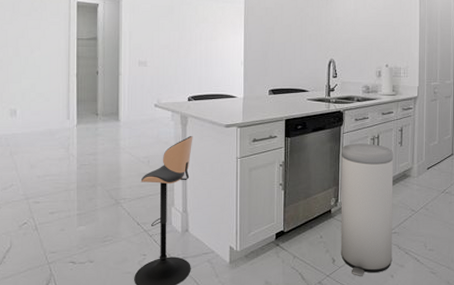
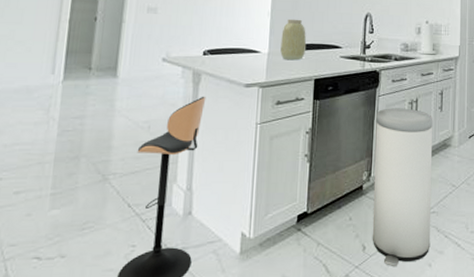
vase: none [254,67,277,104] -> present [280,19,307,61]

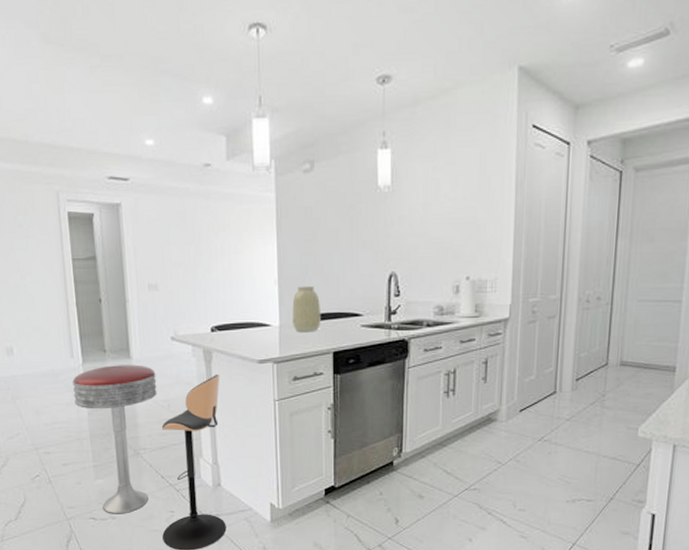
bar stool: none [45,83,141,252] -> present [72,365,157,514]
pedal bin: present [372,108,433,267] -> none [405,380,475,540]

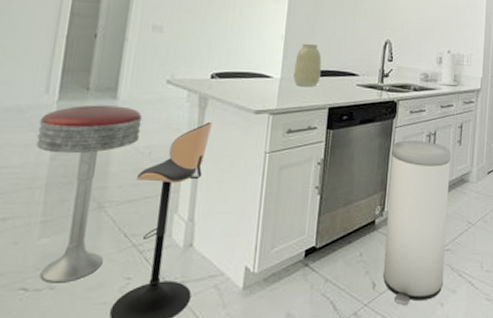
pedal bin: none [405,380,475,540] -> present [382,140,452,306]

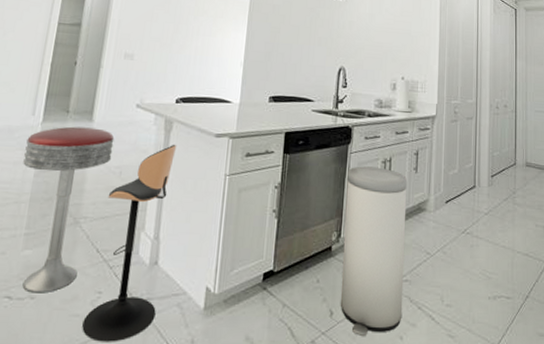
vase: present [293,43,322,88] -> none [251,69,279,113]

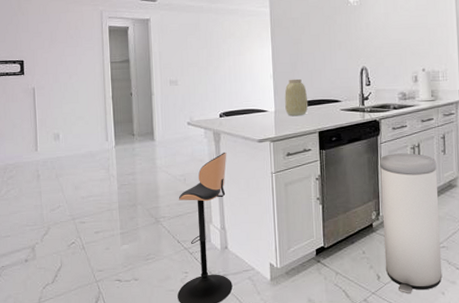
bar stool: present [22,126,115,293] -> none [106,145,176,276]
vase: none [251,69,279,113] -> present [284,78,309,117]

